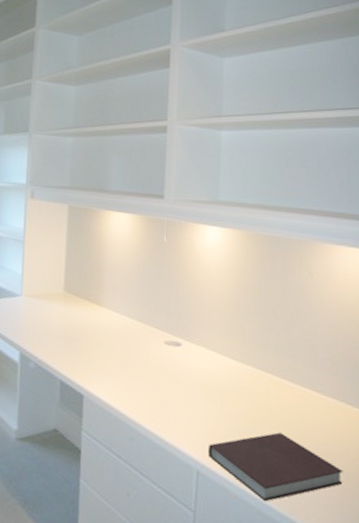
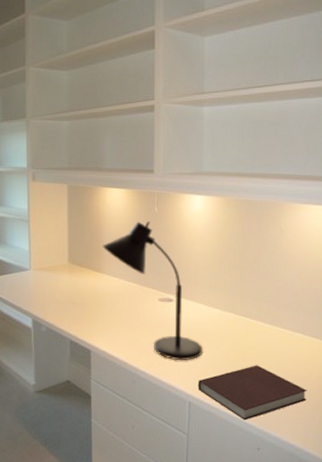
desk lamp: none [102,251,214,419] -> present [102,221,202,361]

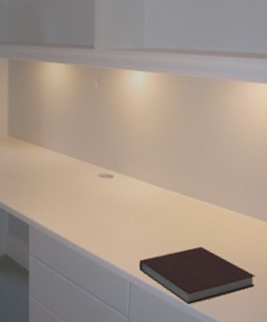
desk lamp: present [102,221,202,361] -> none [42,96,144,239]

